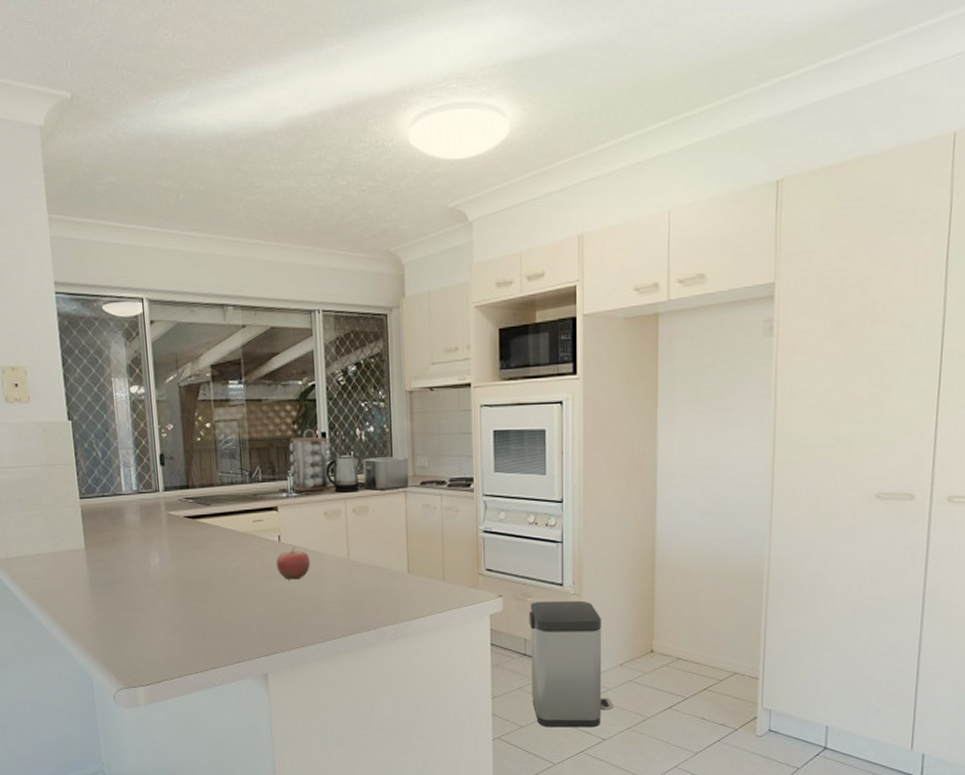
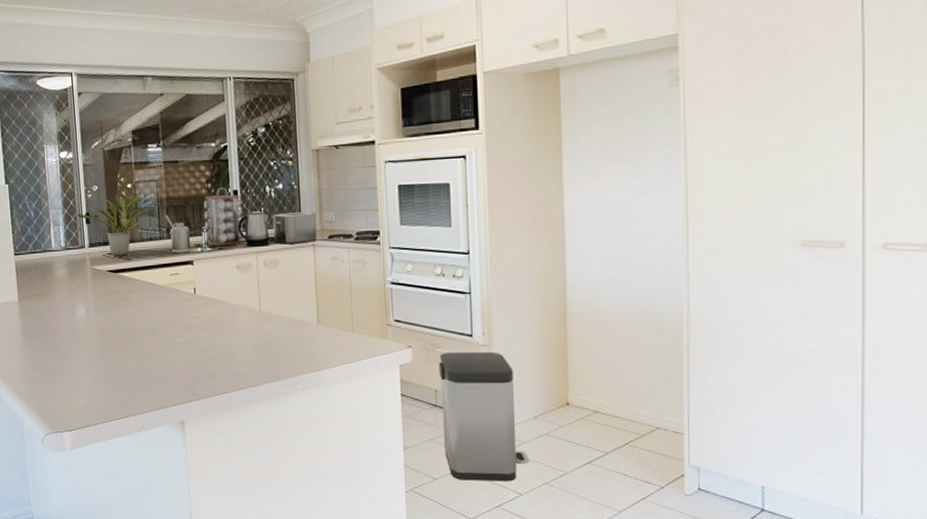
potted plant: none [150,431,239,502] -> present [77,191,157,257]
soap dispenser: none [247,457,276,499] -> present [164,215,191,253]
fruit: present [276,547,310,580] -> none [191,299,224,330]

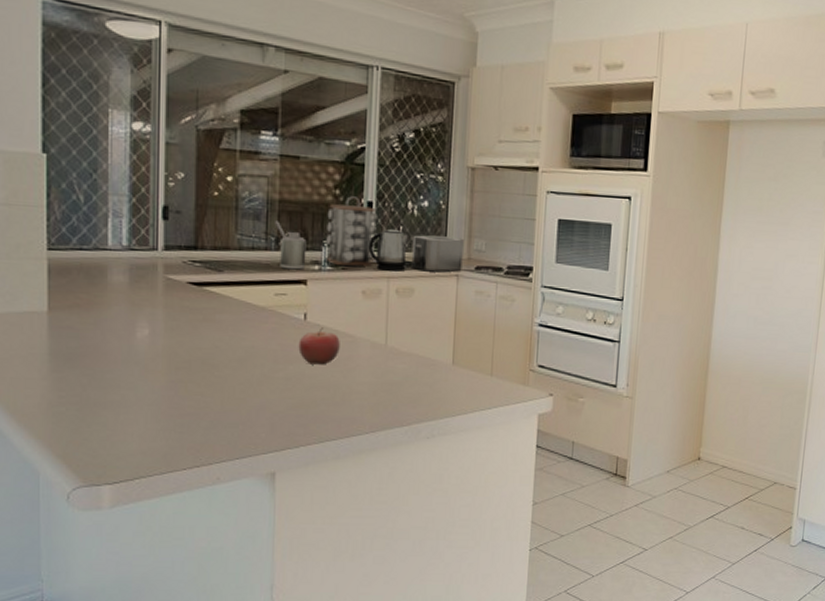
potted plant: present [77,191,157,257] -> none [150,185,265,267]
fruit: none [191,299,224,330] -> present [298,327,340,365]
pedal bin: present [438,351,530,482] -> none [575,402,658,537]

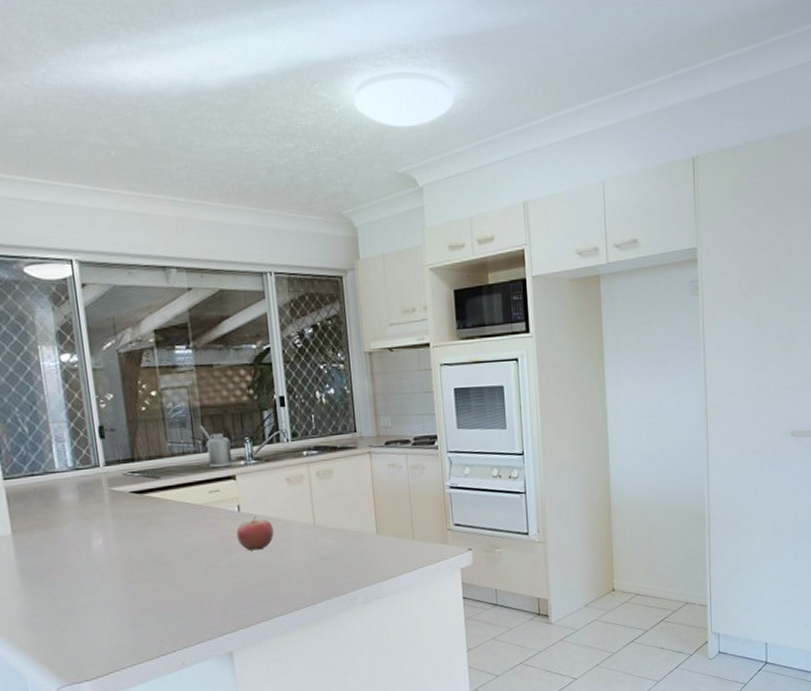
spice rack: present [326,196,377,267] -> none [245,393,294,459]
kettle: present [368,228,408,271] -> none [285,418,323,457]
toaster: present [411,235,464,273] -> none [324,418,373,453]

